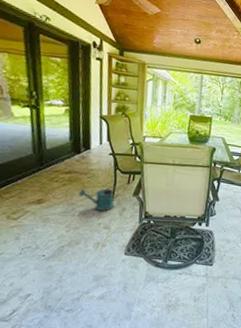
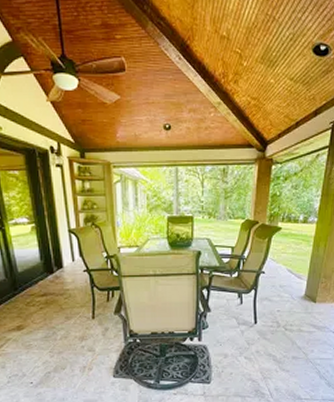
watering can: present [79,186,119,212] -> none [58,305,98,334]

